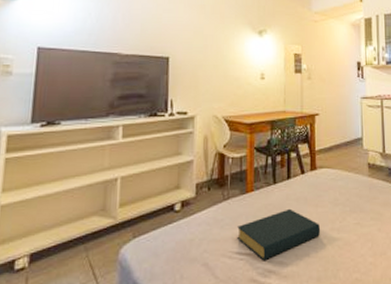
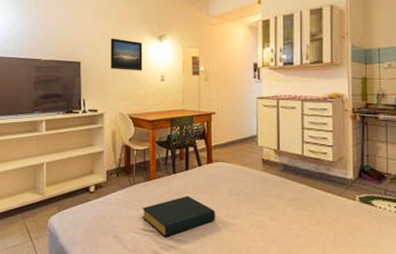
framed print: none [204,32,241,69] -> present [110,38,143,71]

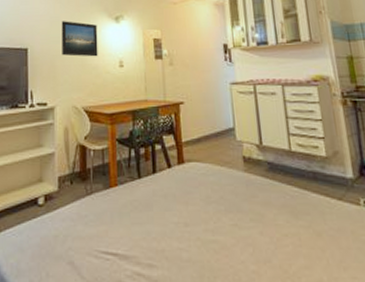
hardback book: present [142,195,216,238] -> none [102,205,193,263]

